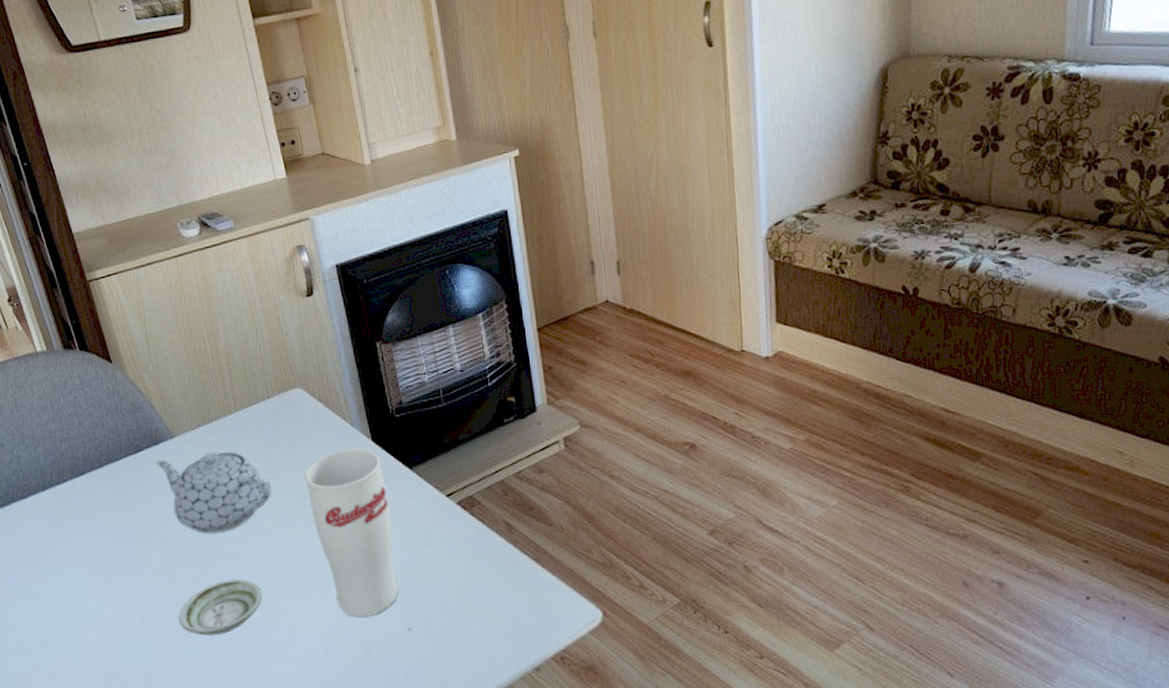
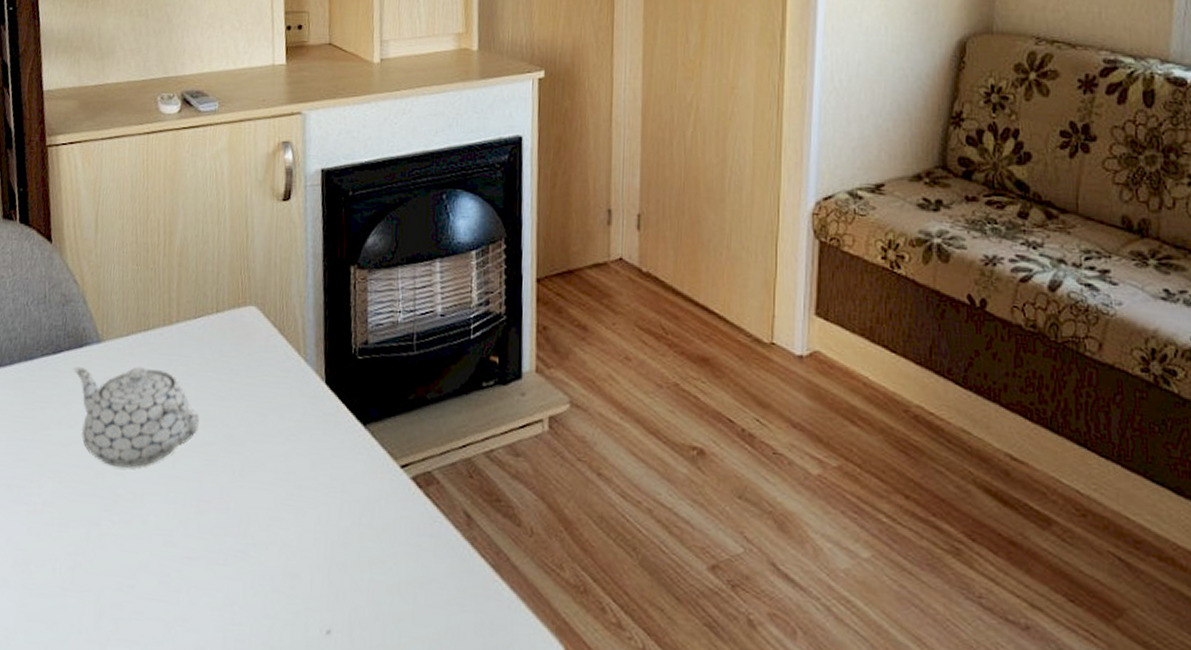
saucer: present [178,579,263,636] -> none [57,529,163,600]
cup: present [305,448,399,617] -> none [240,388,332,607]

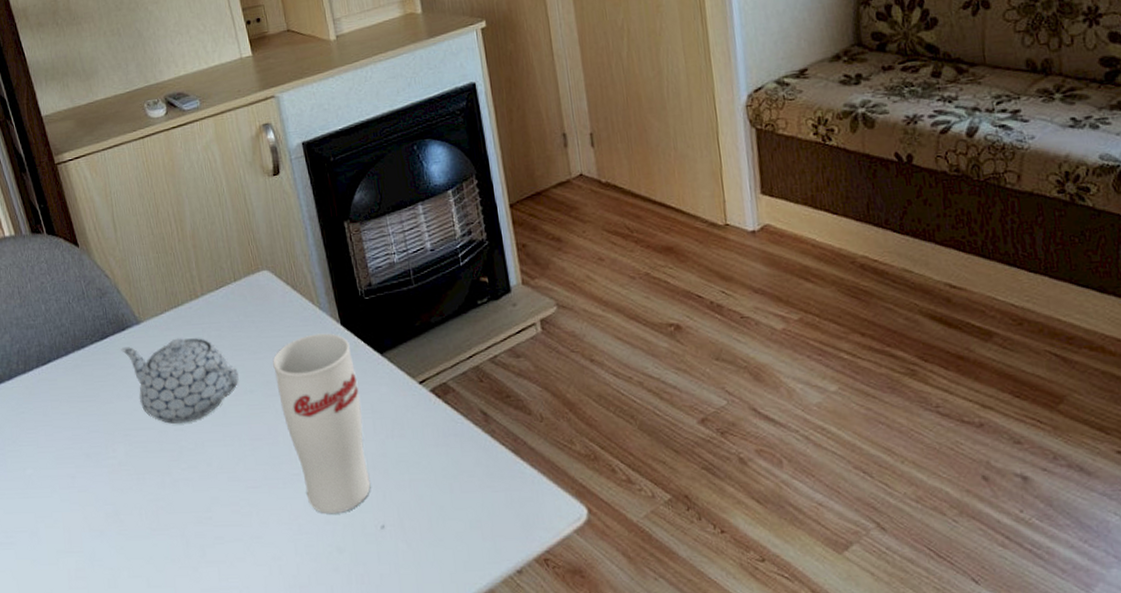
cup: none [240,388,332,607] -> present [272,333,371,514]

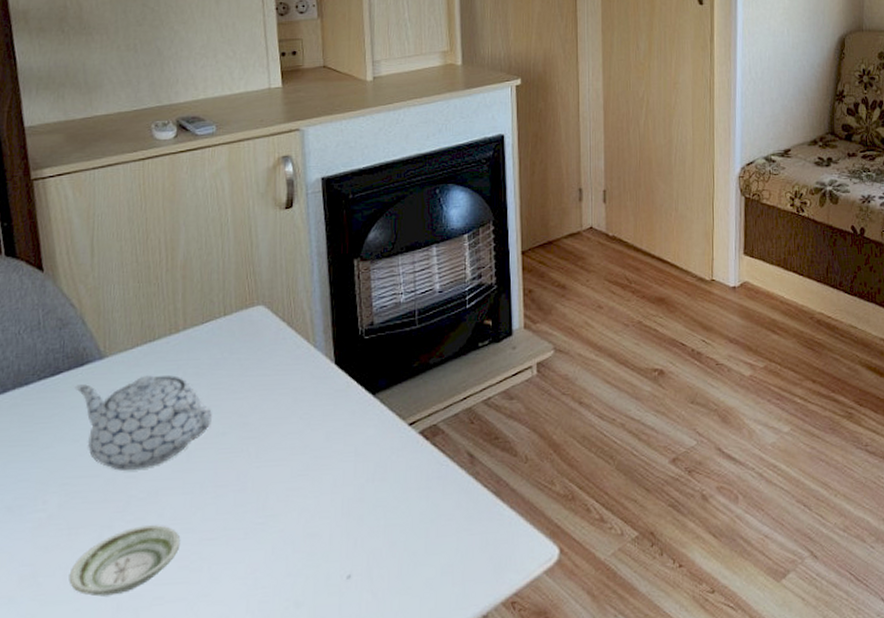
saucer: none [143,473,230,534] -> present [68,525,181,597]
cup: present [272,333,371,514] -> none [253,372,344,566]

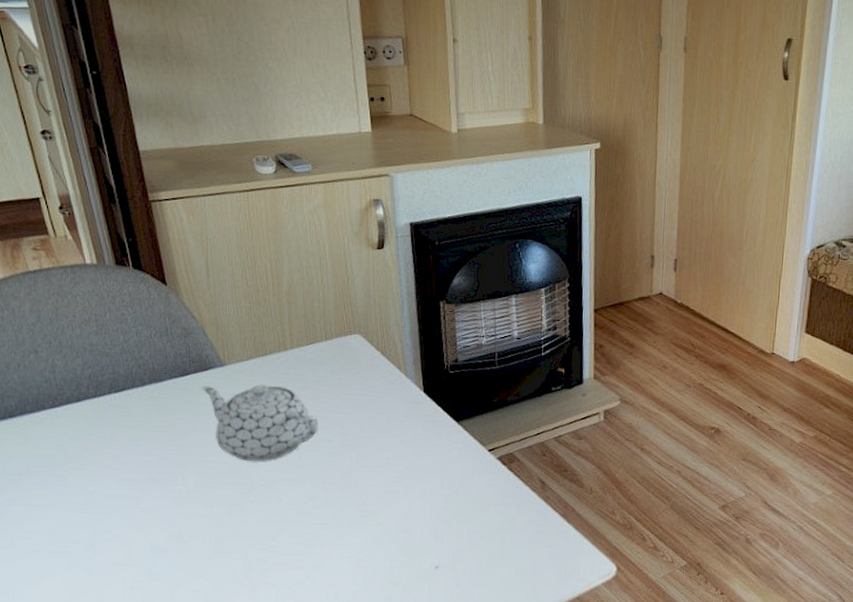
saucer: present [68,525,181,597] -> none [208,507,297,558]

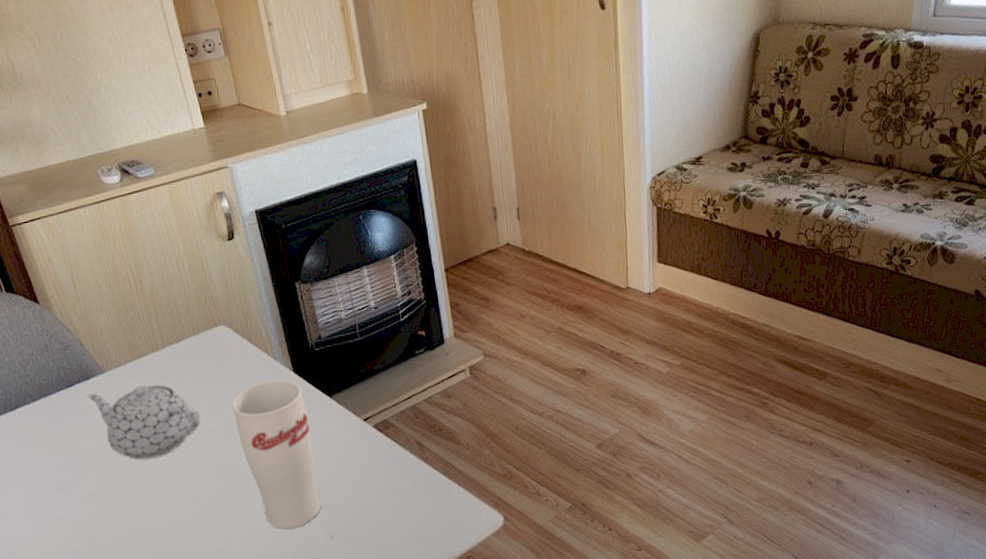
cup: none [354,397,432,553] -> present [231,379,321,529]

